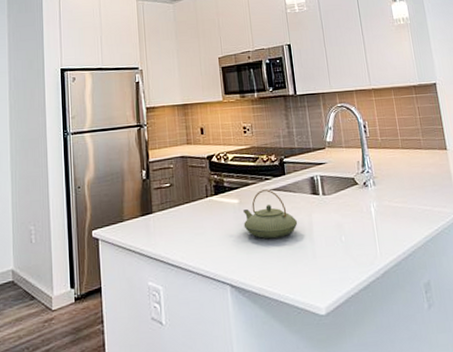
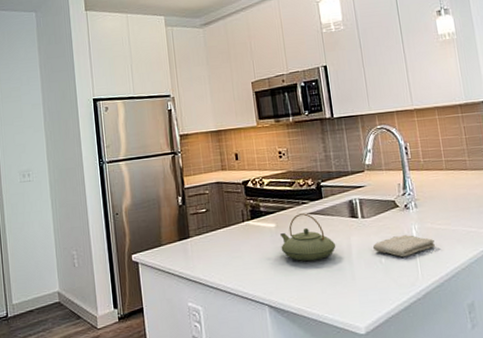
washcloth: none [334,212,392,236] -> present [373,234,435,258]

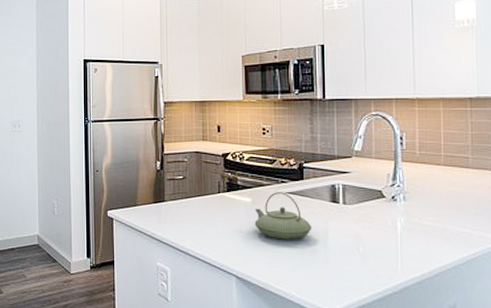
washcloth: present [373,234,435,258] -> none [352,226,420,249]

